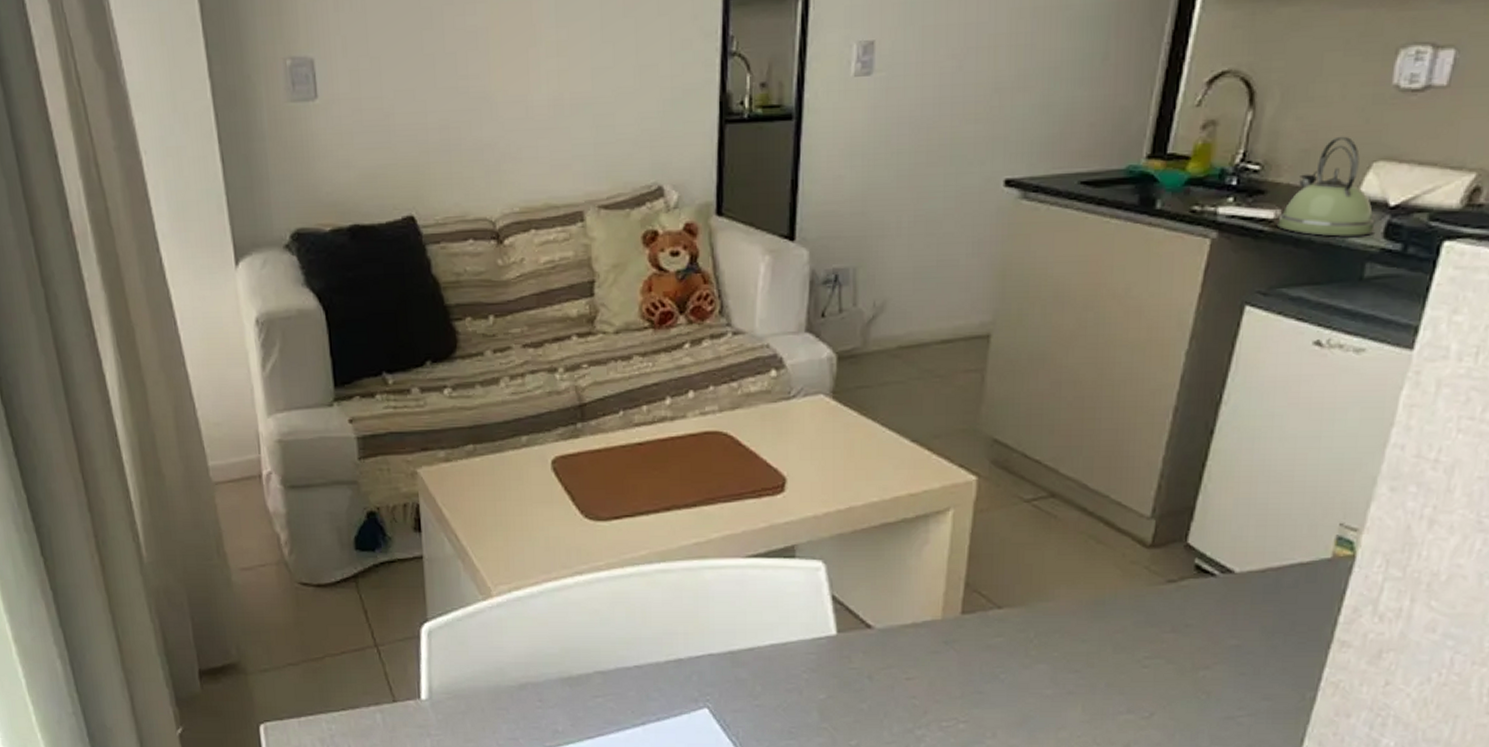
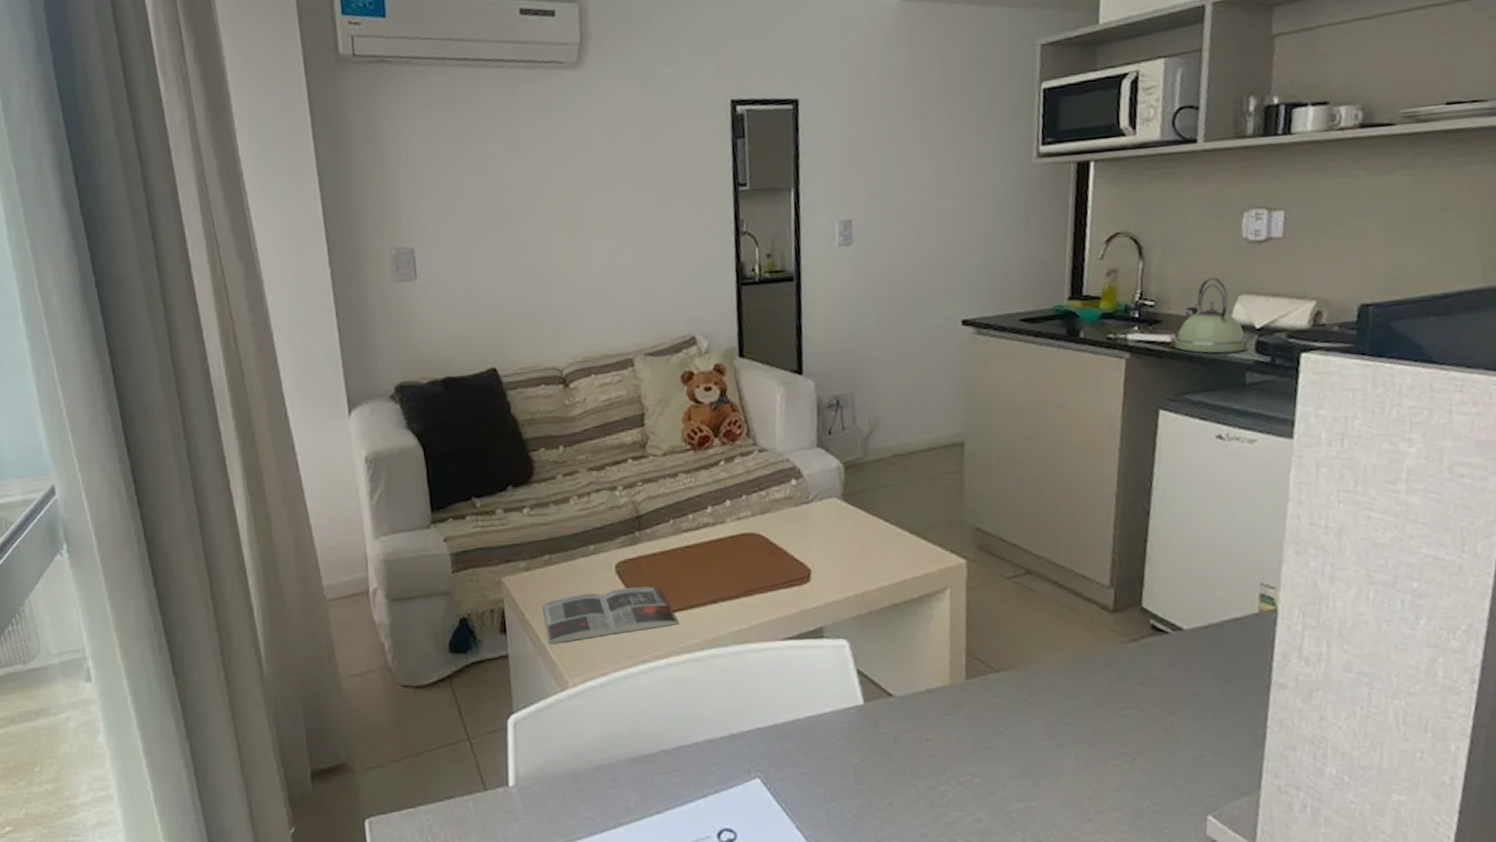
magazine: none [464,487,625,547] -> present [542,586,680,645]

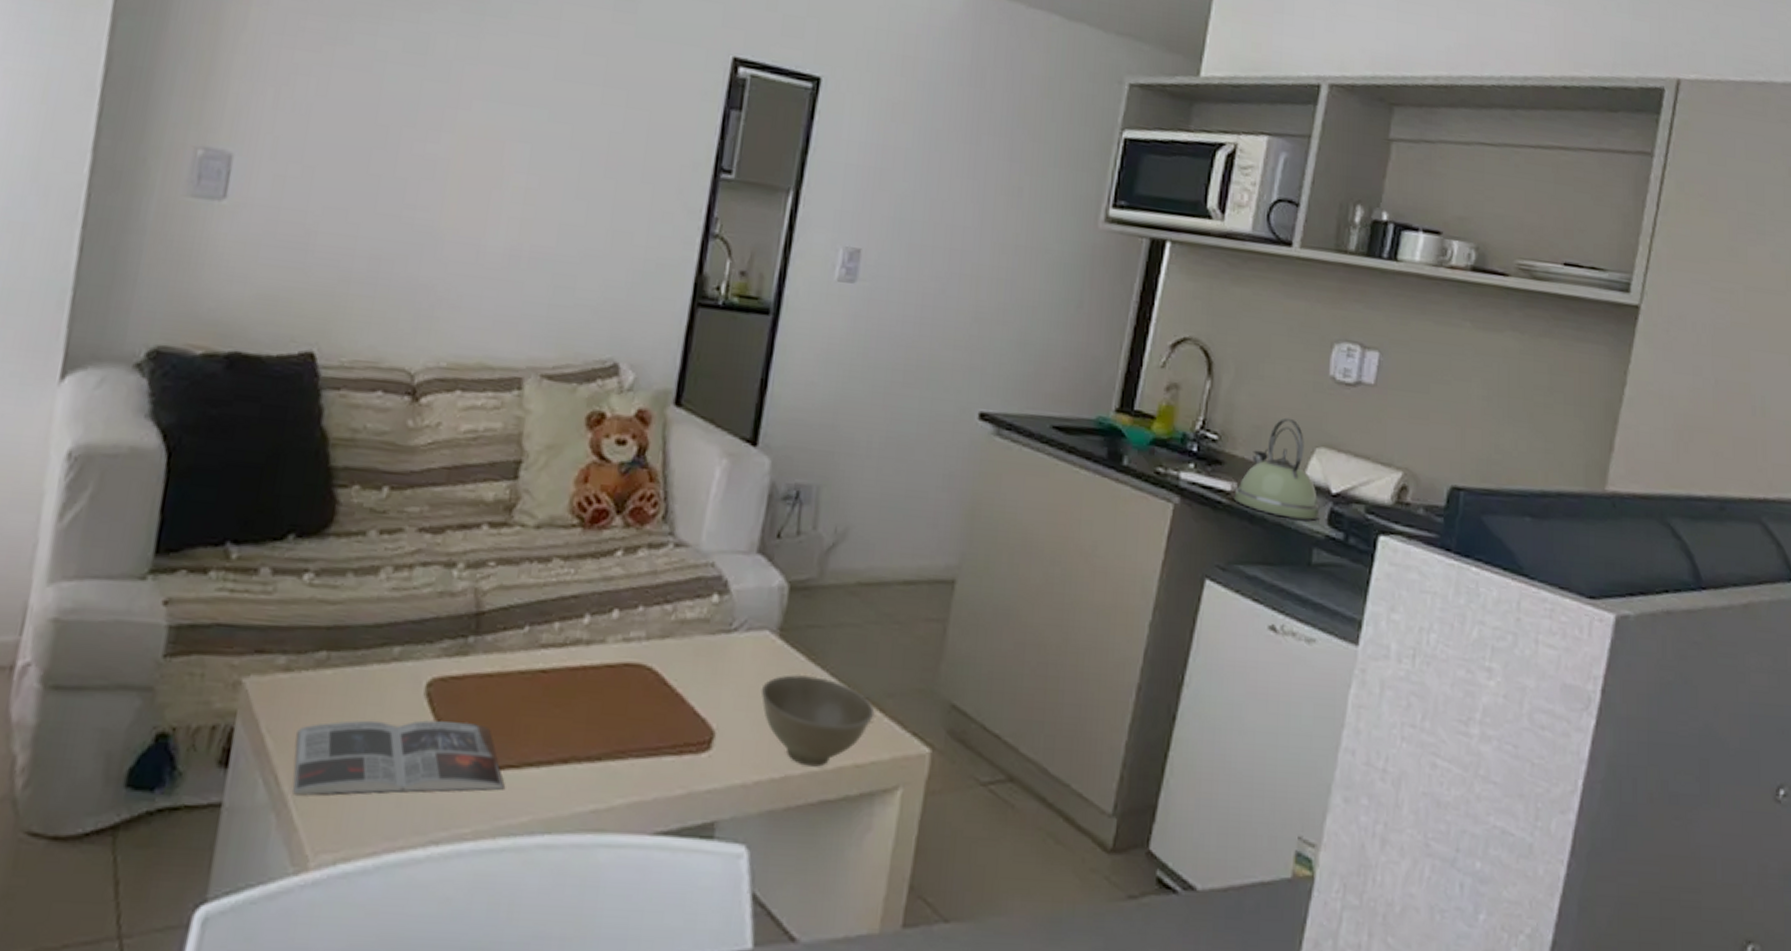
bowl: none [837,523,921,583] -> present [761,674,875,767]

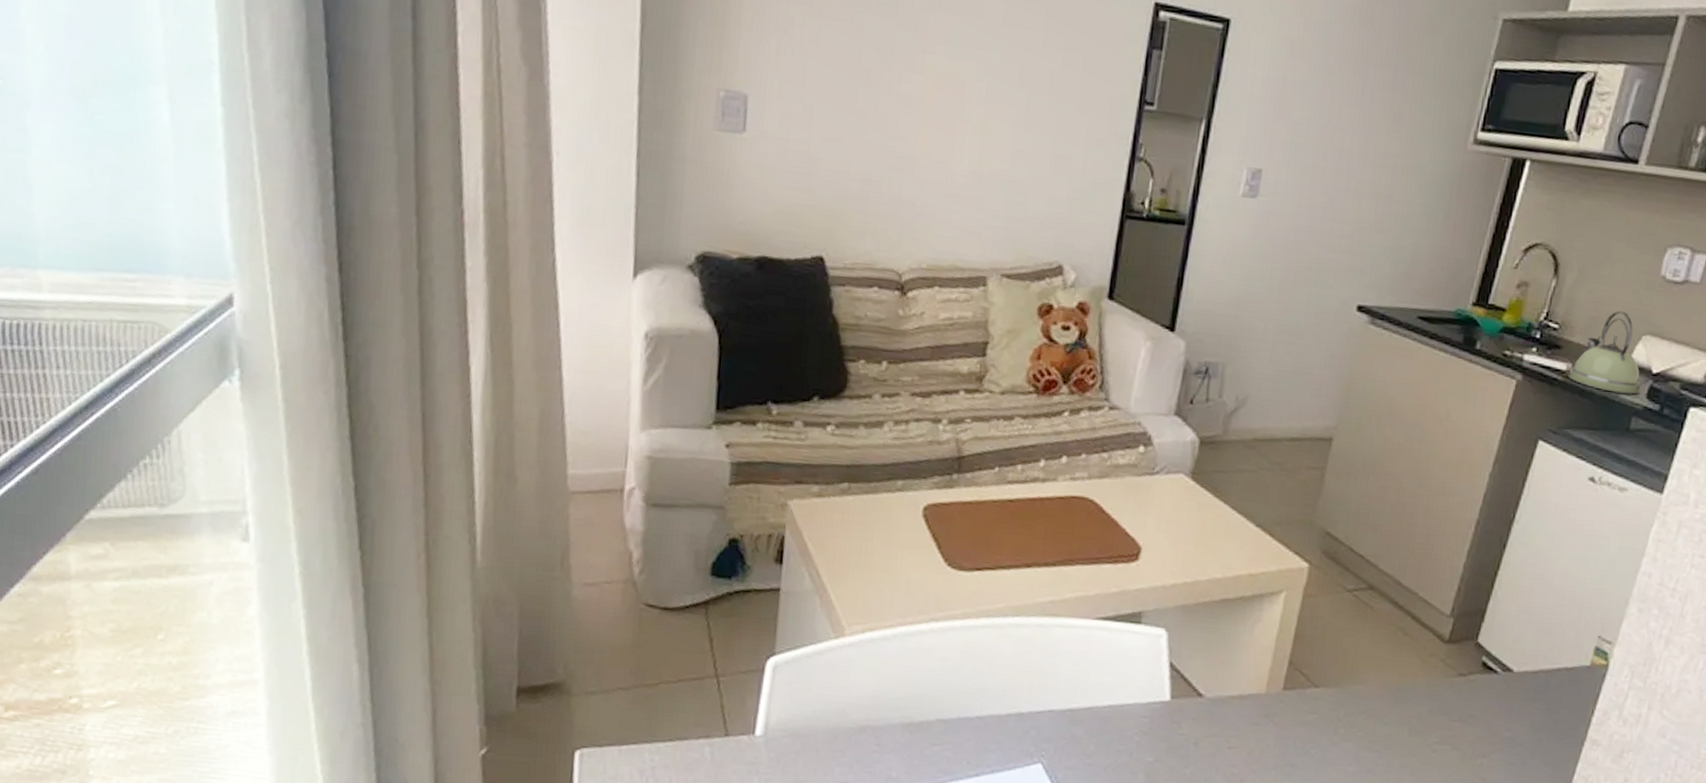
magazine: present [292,720,506,795] -> none [830,533,985,585]
bowl: present [761,674,875,767] -> none [1177,506,1266,575]

